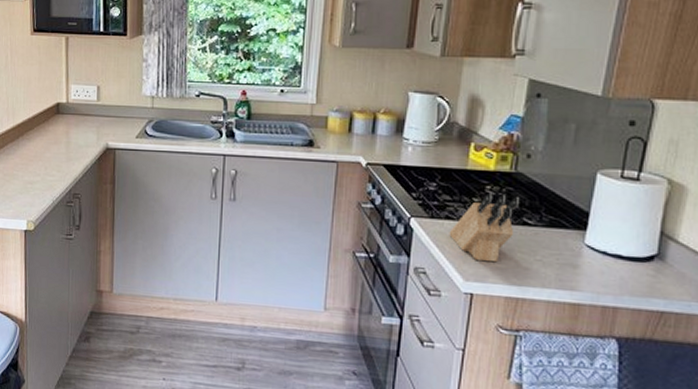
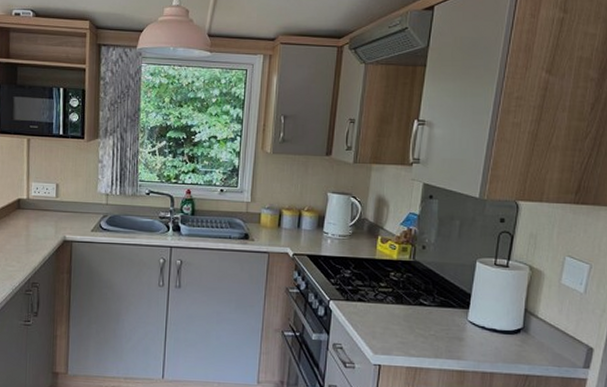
knife block: present [449,192,520,263] -> none [361,278,418,338]

